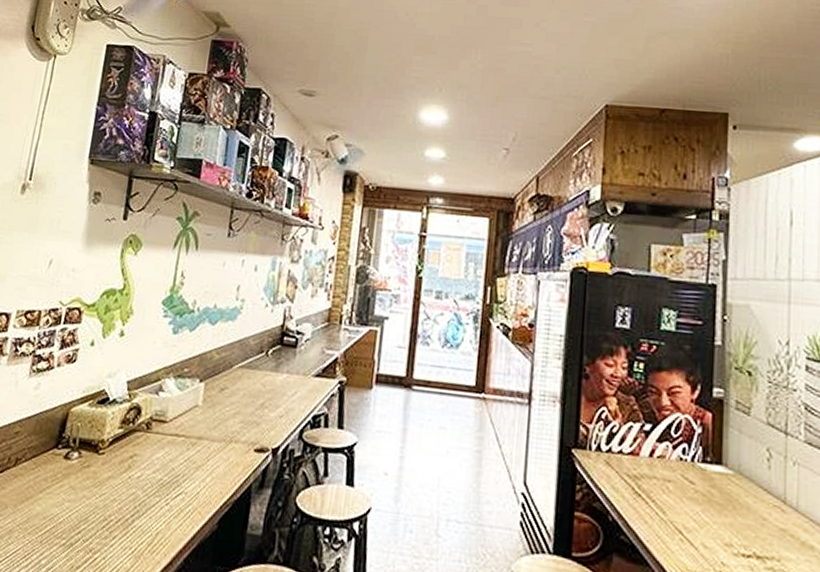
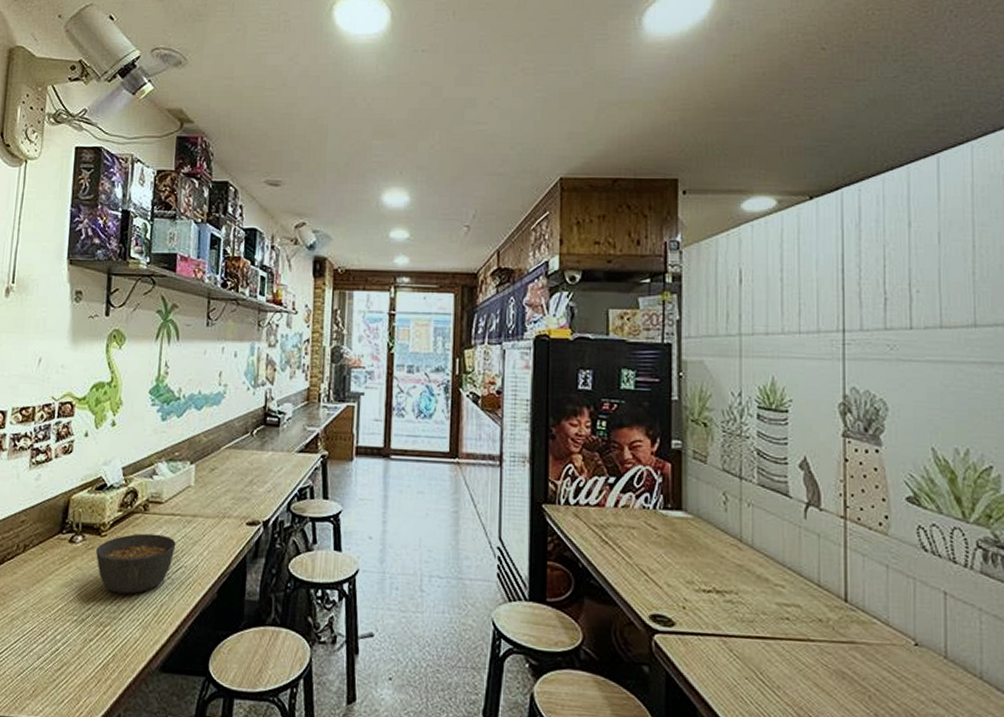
soup bowl: none [91,453,178,520] -> present [95,533,176,595]

